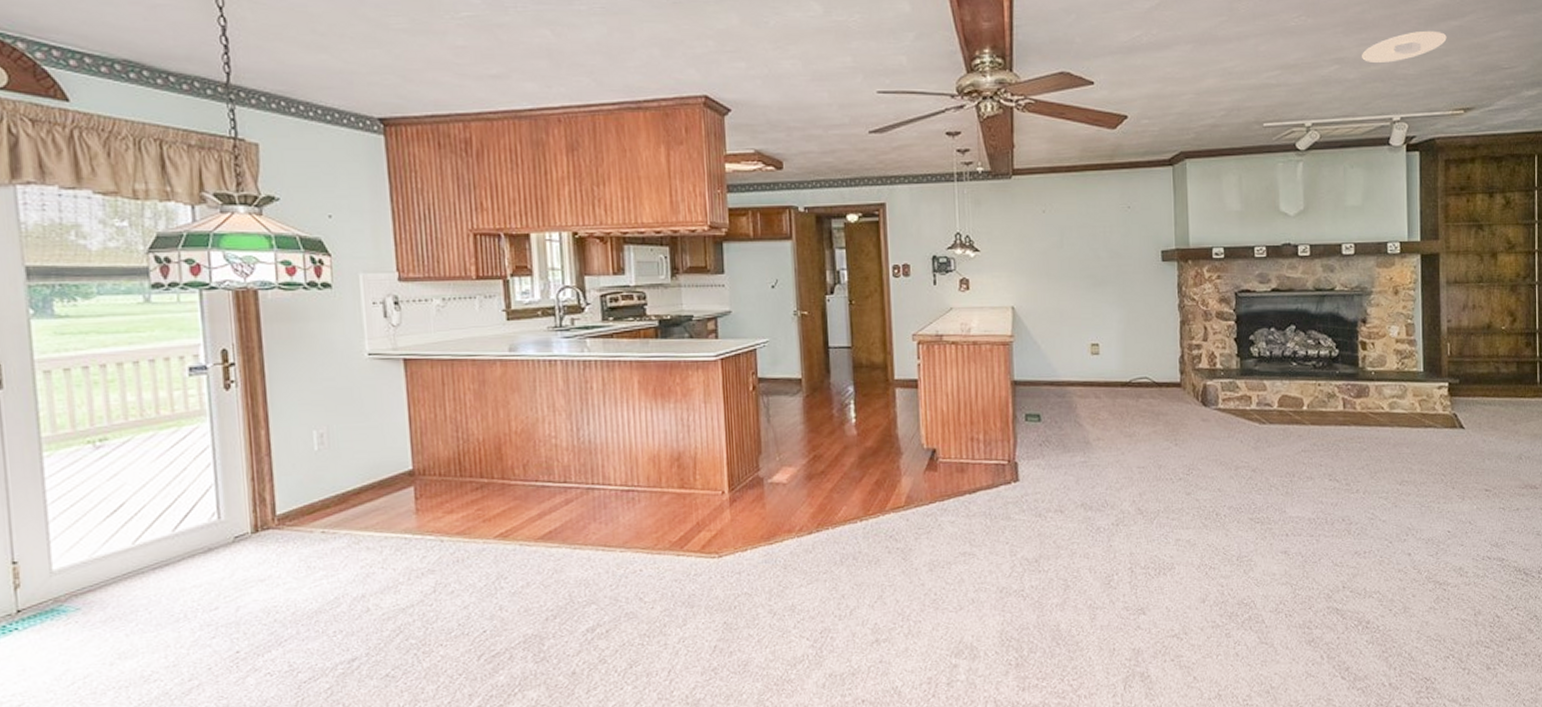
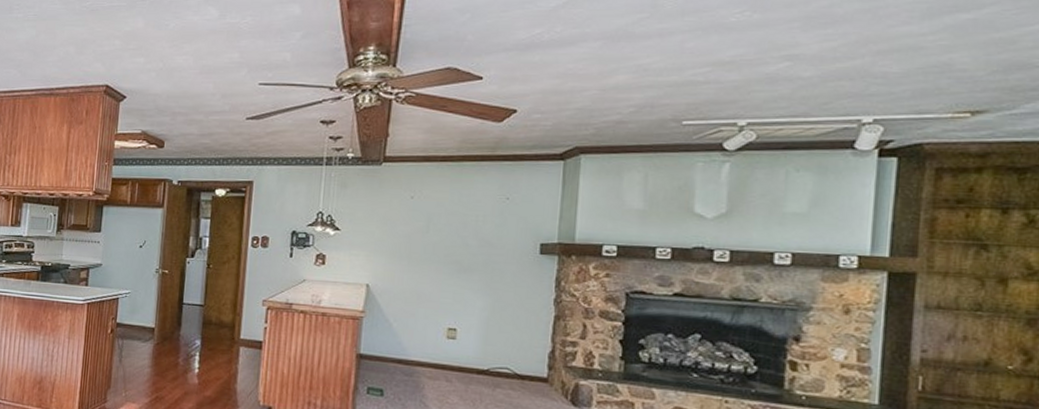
recessed light: present [1362,30,1447,64] -> none [824,25,952,61]

